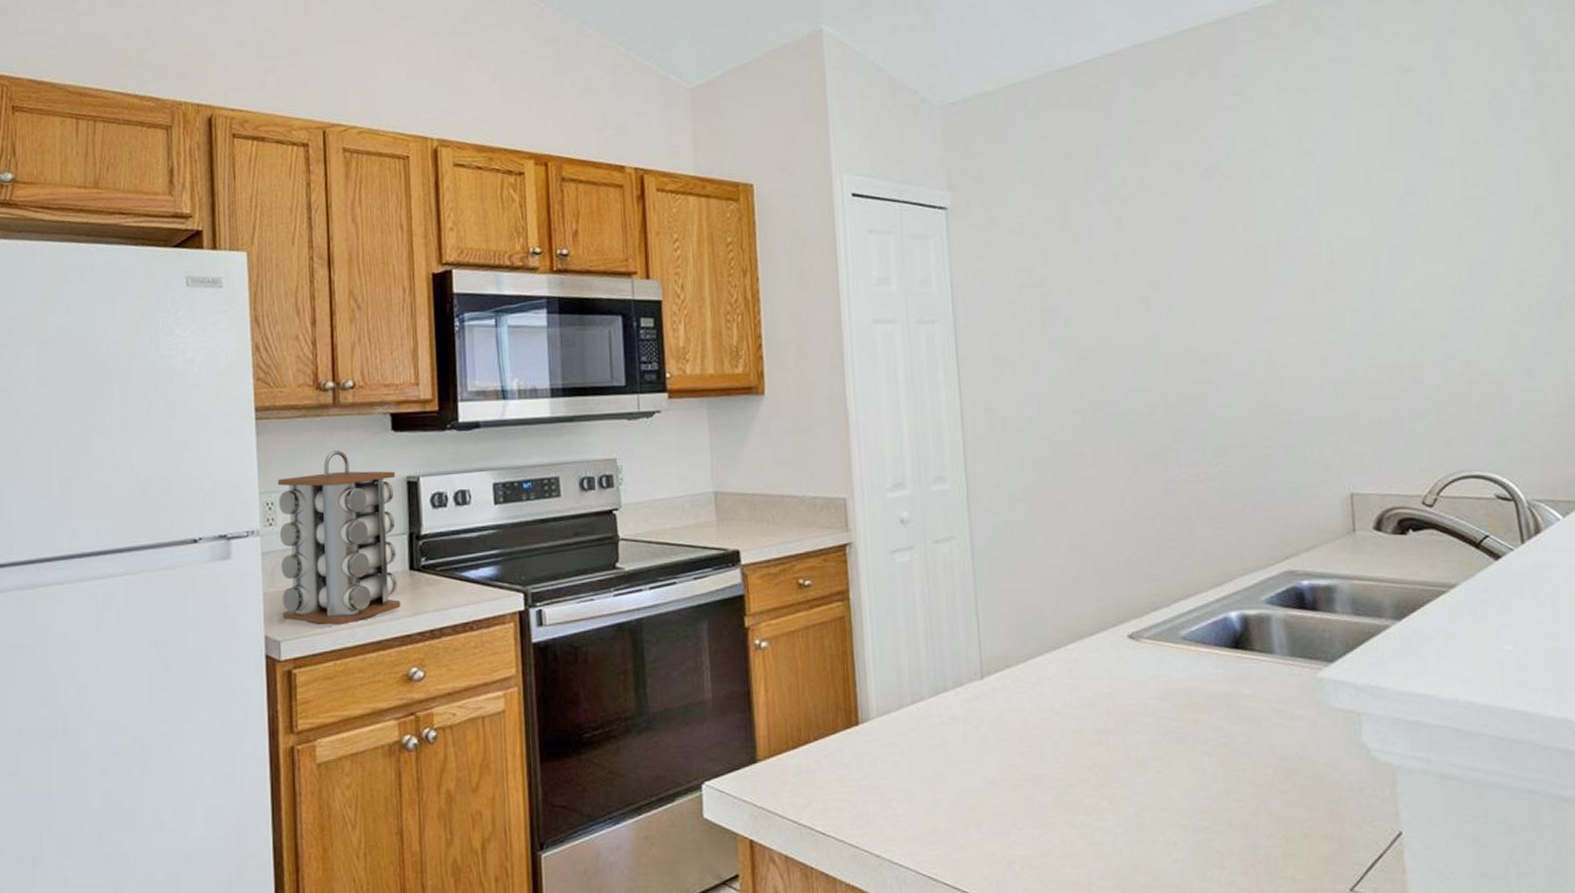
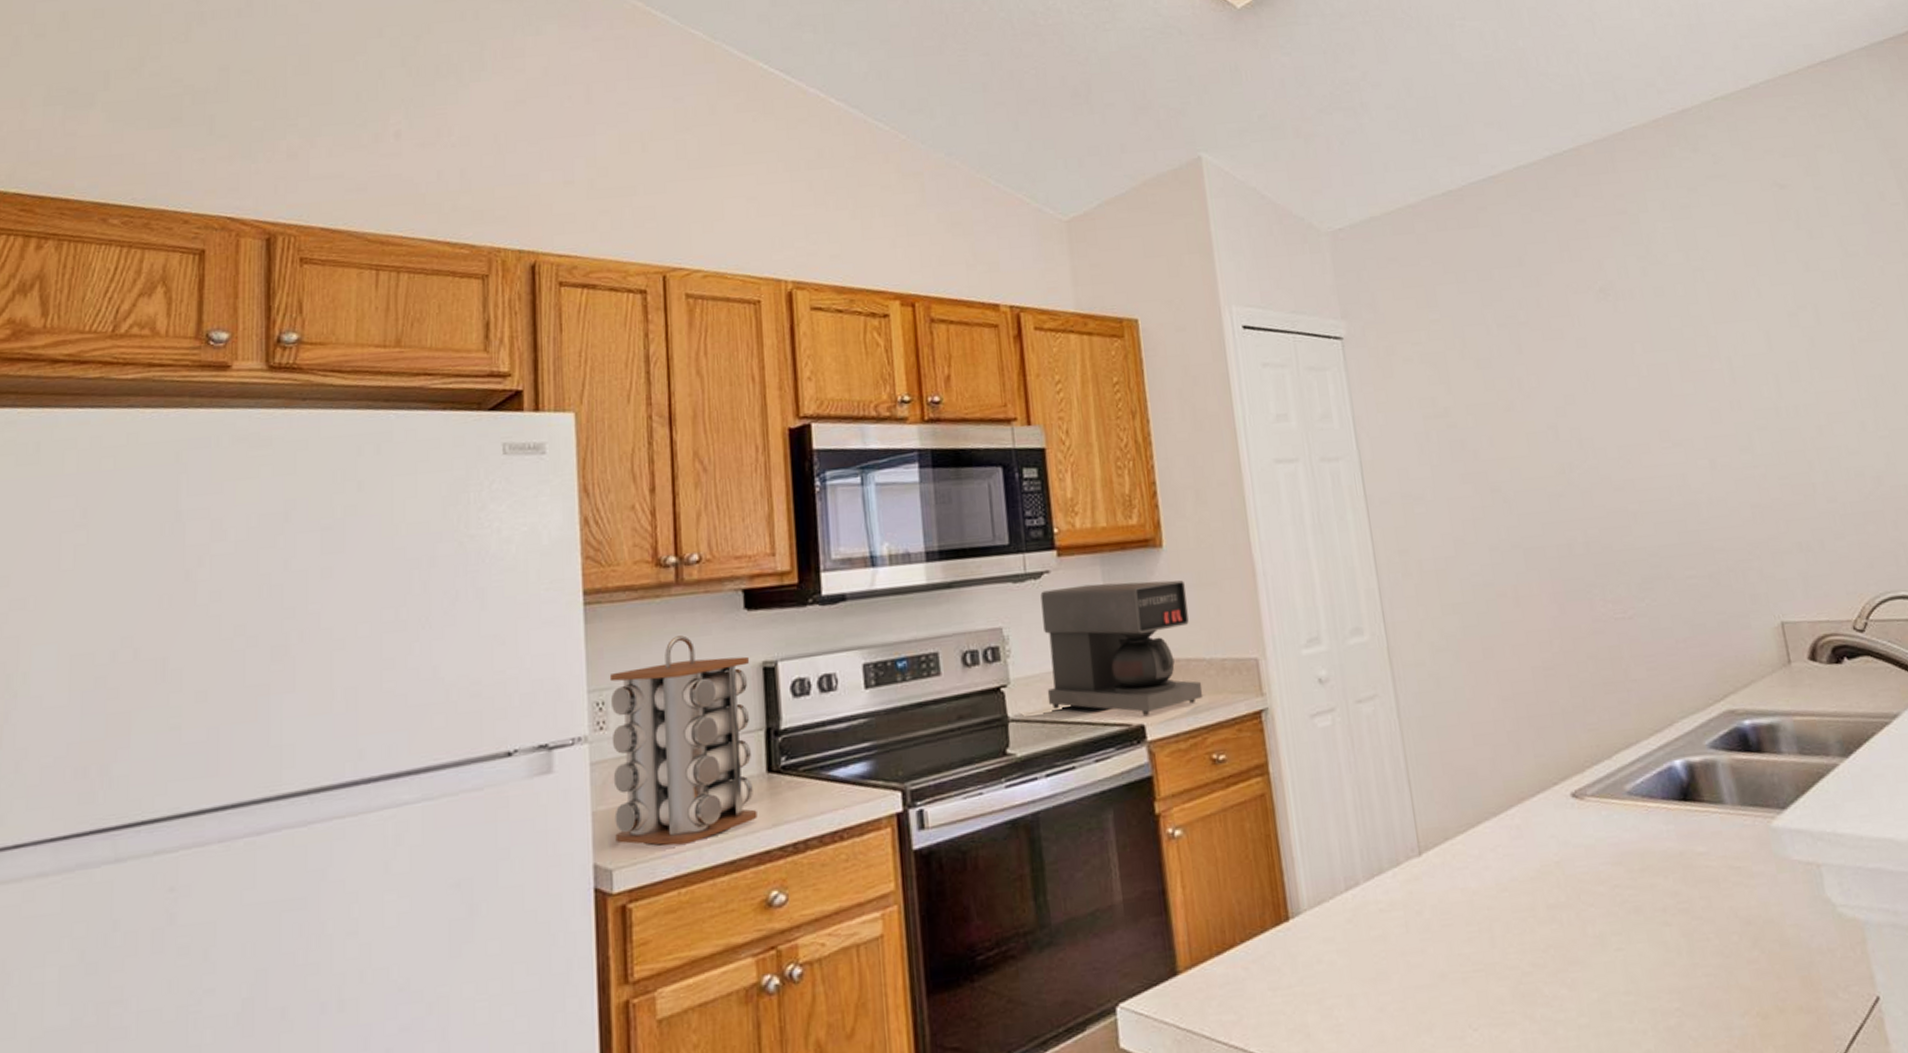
coffee maker: none [652,424,794,543] -> present [1040,580,1203,717]

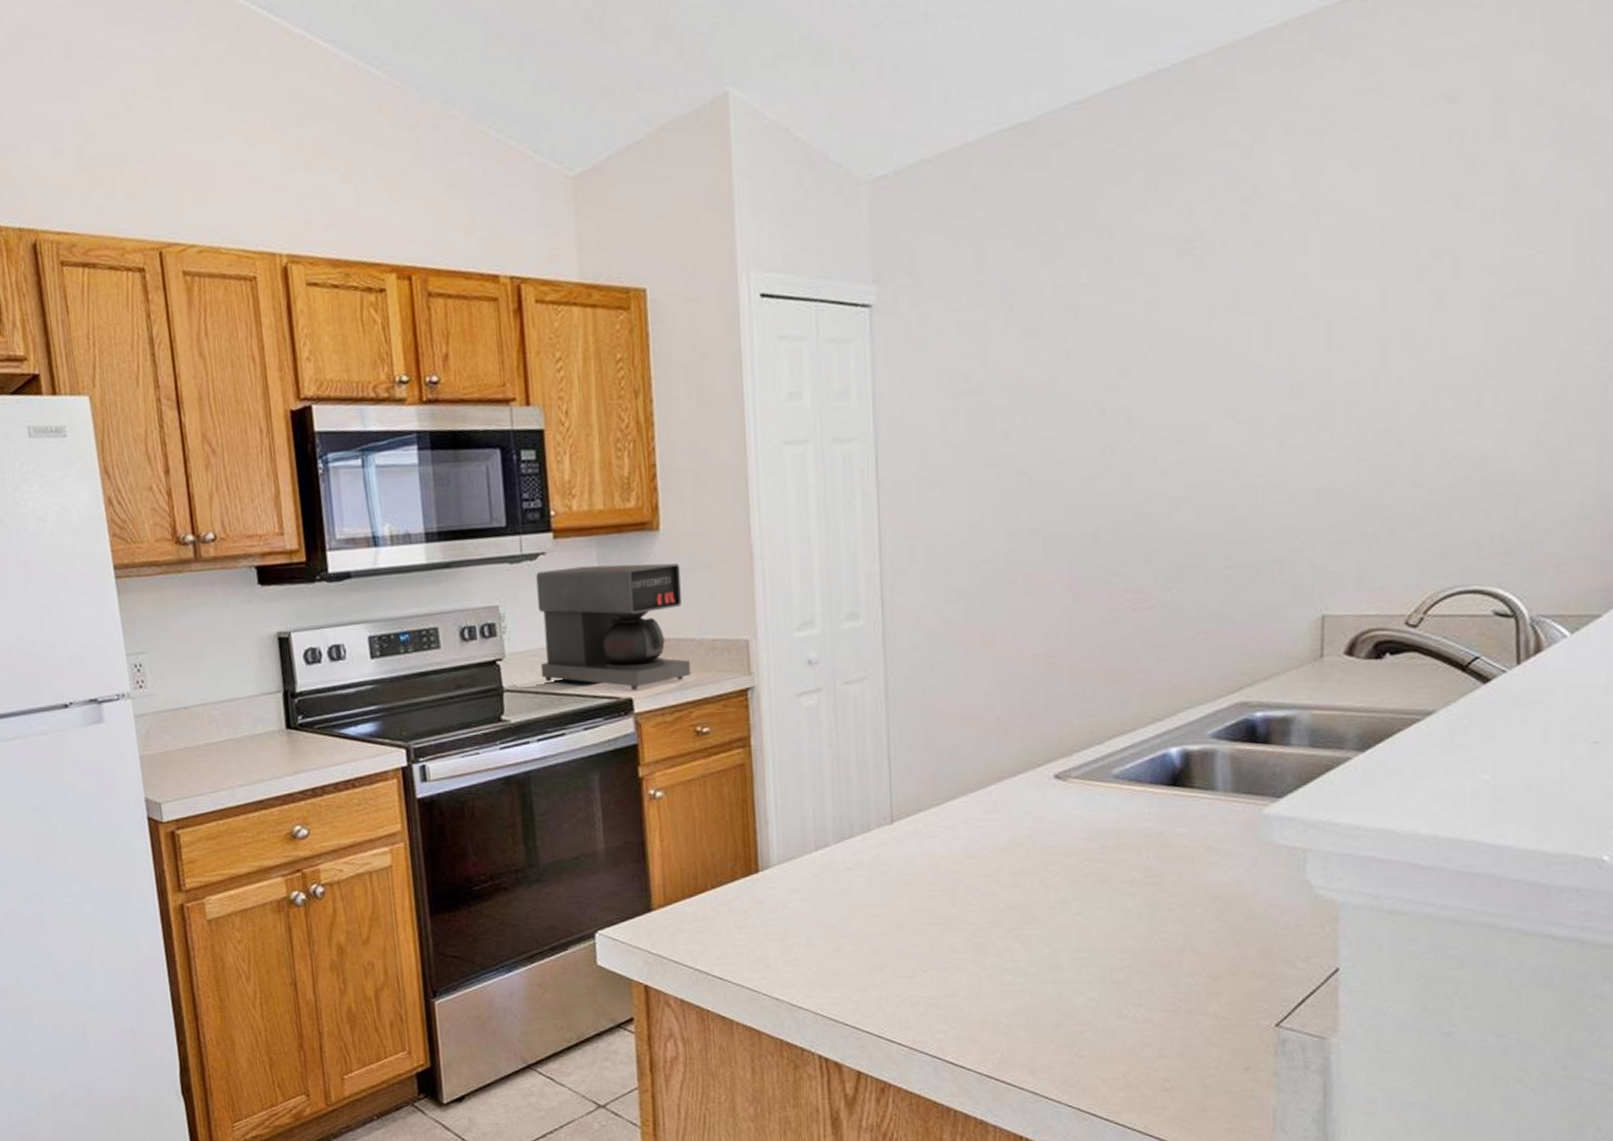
spice rack: present [609,635,758,847] -> none [143,607,280,786]

